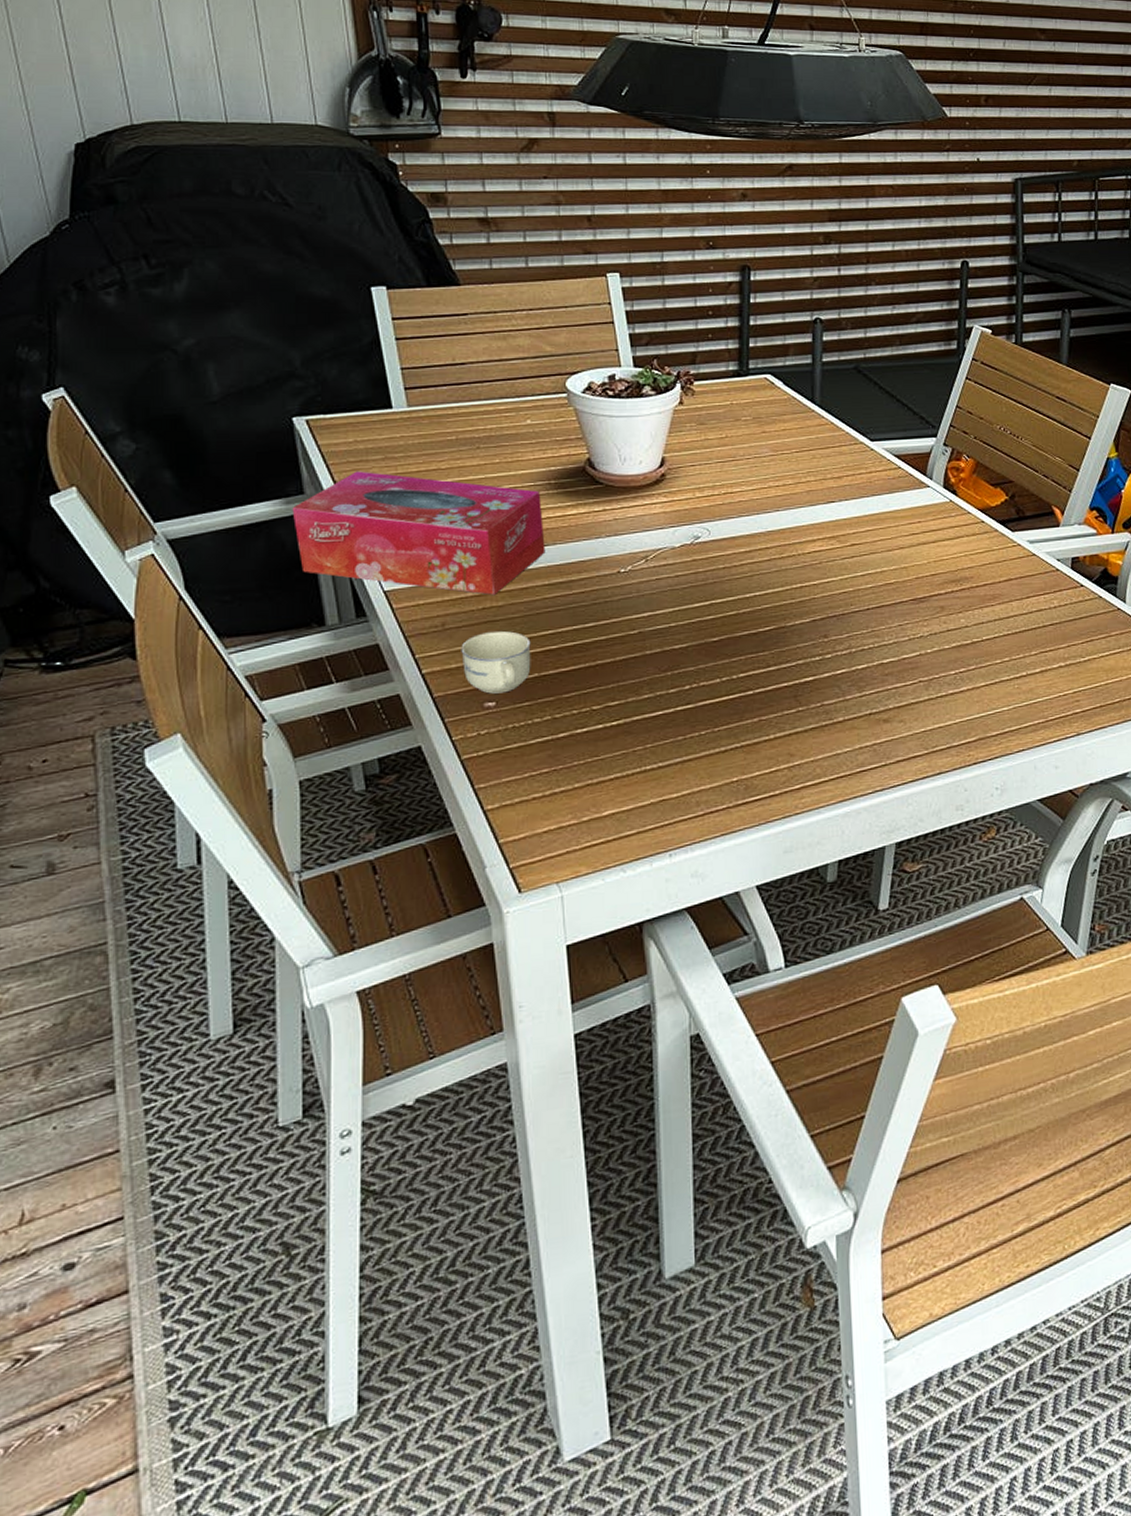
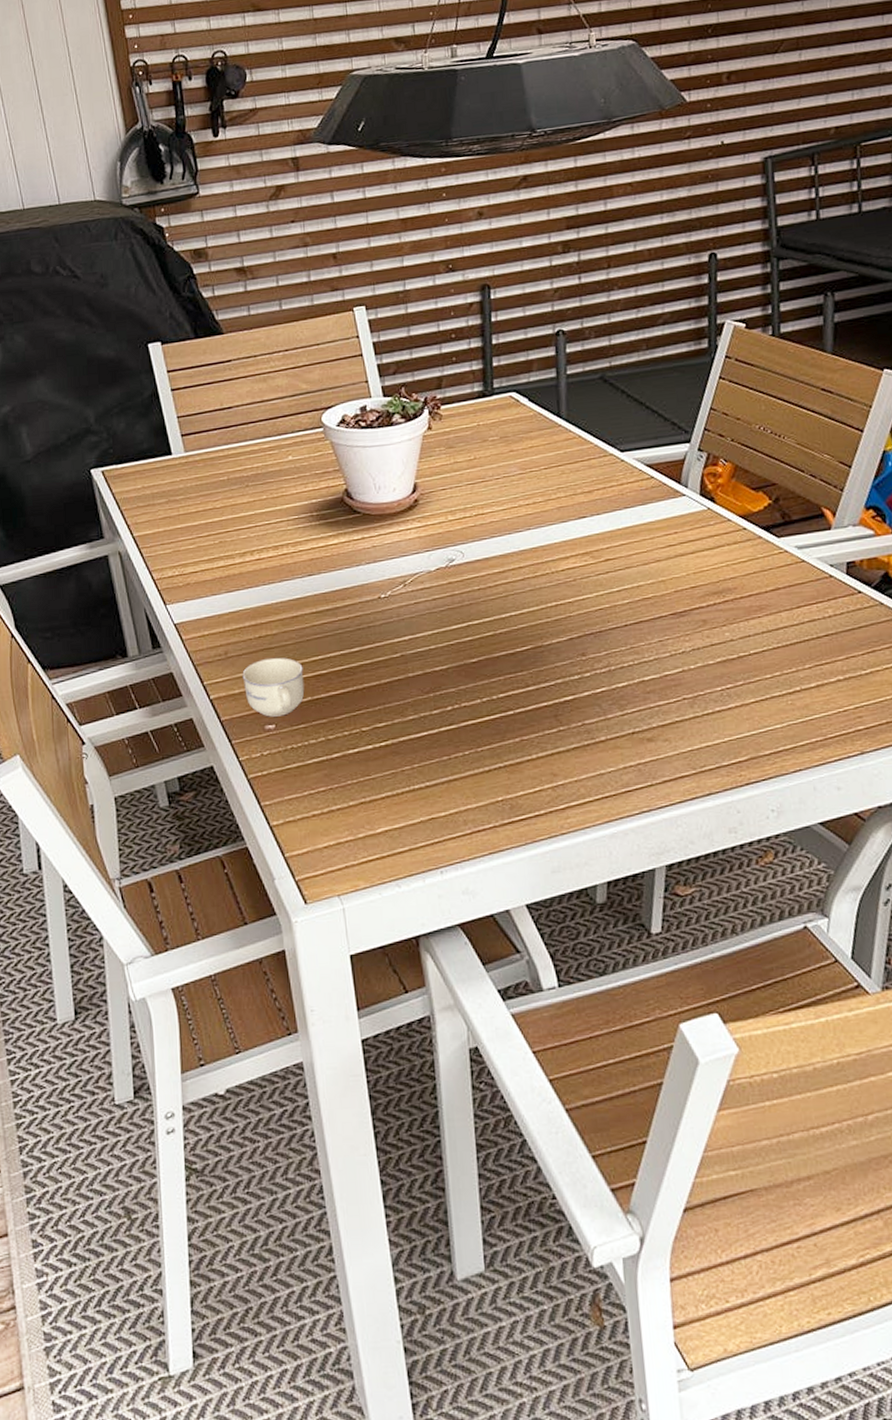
tissue box: present [292,471,546,596] -> none [95,514,312,625]

